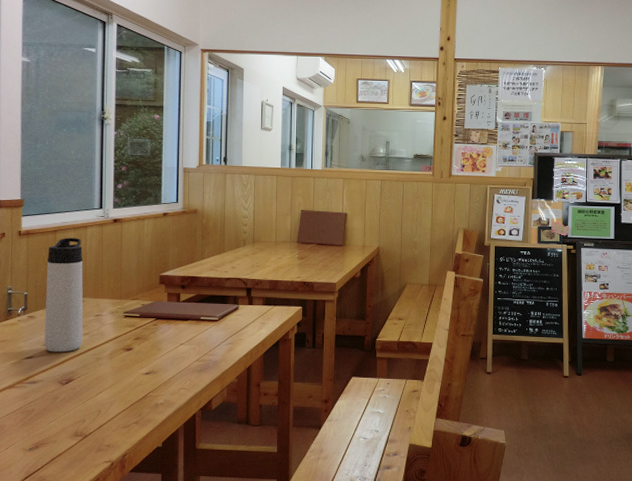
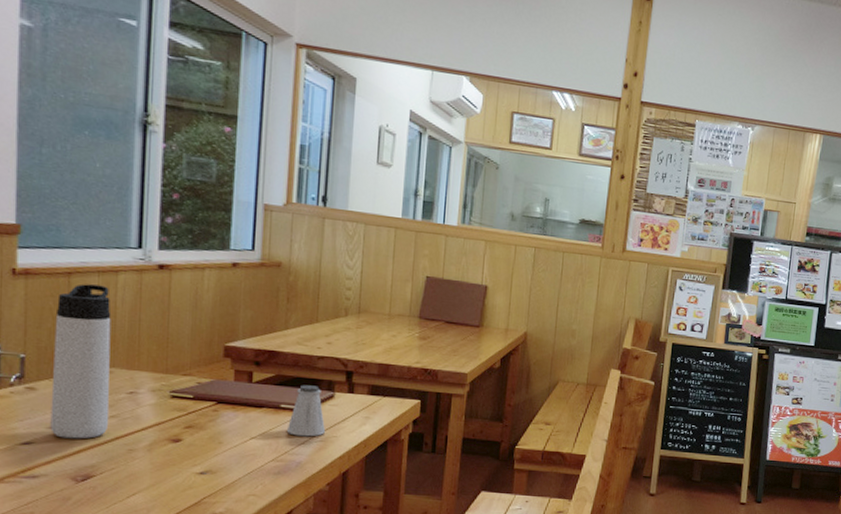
saltshaker: none [205,301,233,341] -> present [286,385,325,437]

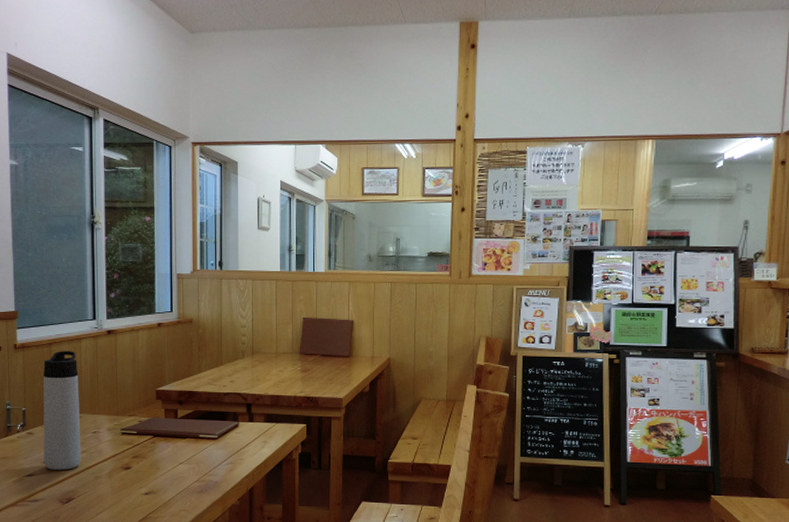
saltshaker: present [286,385,325,437] -> none [205,417,233,460]

